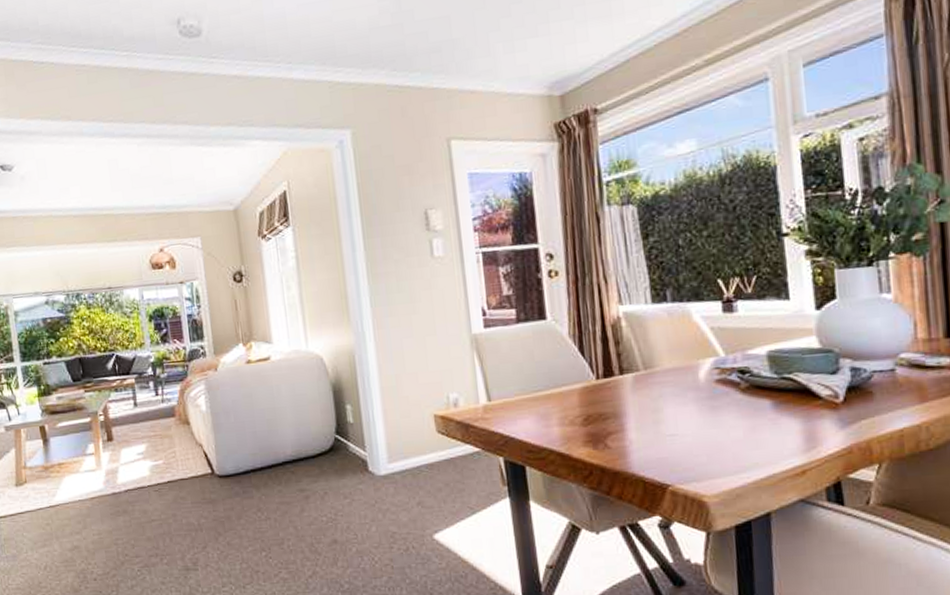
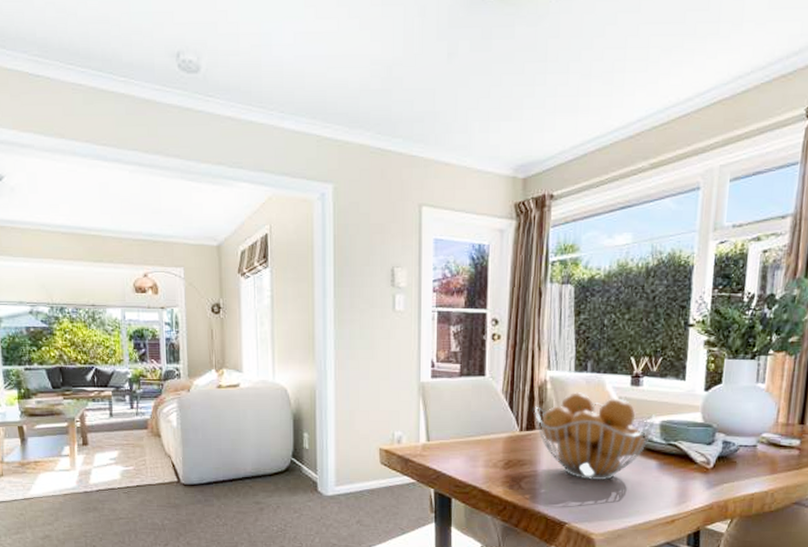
fruit basket: none [610,327,761,430] -> present [535,393,656,481]

